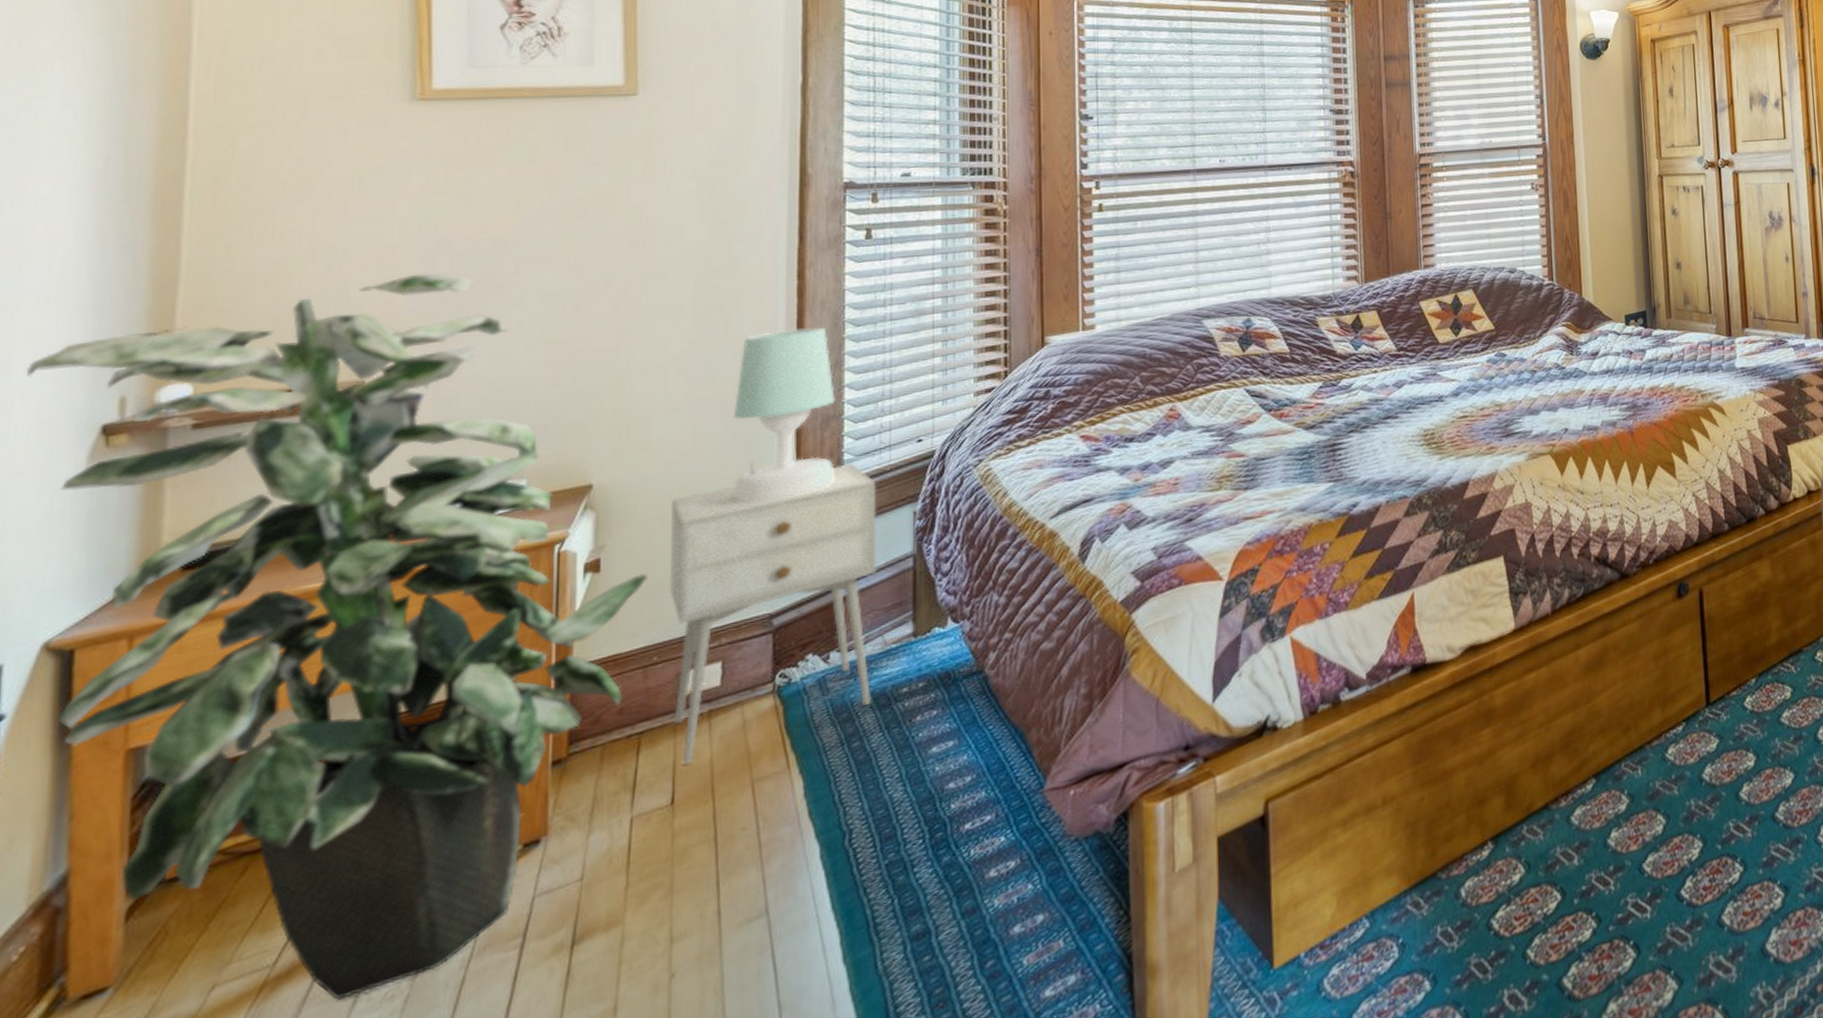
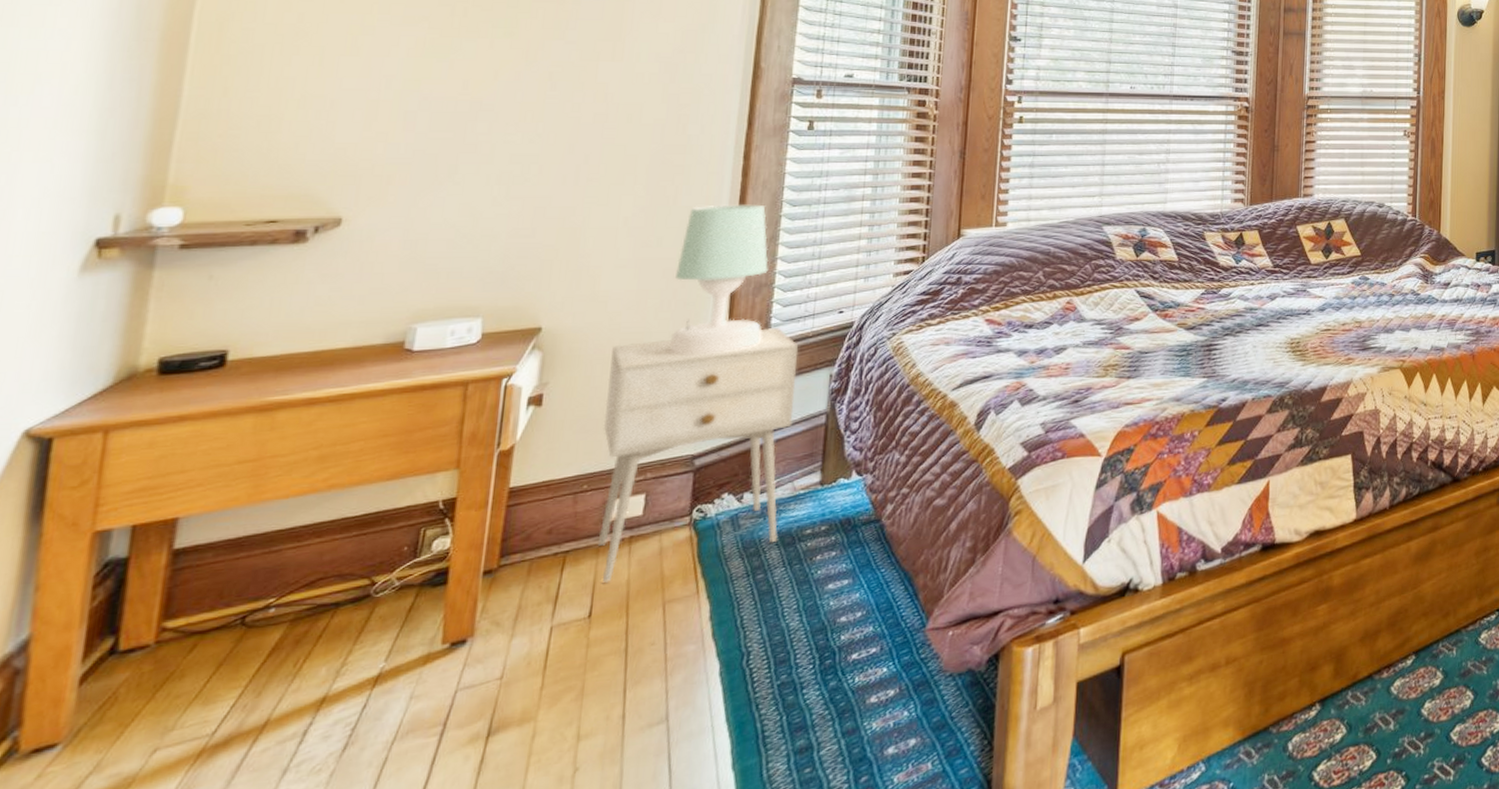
indoor plant: present [27,273,649,1000] -> none [30,127,586,770]

